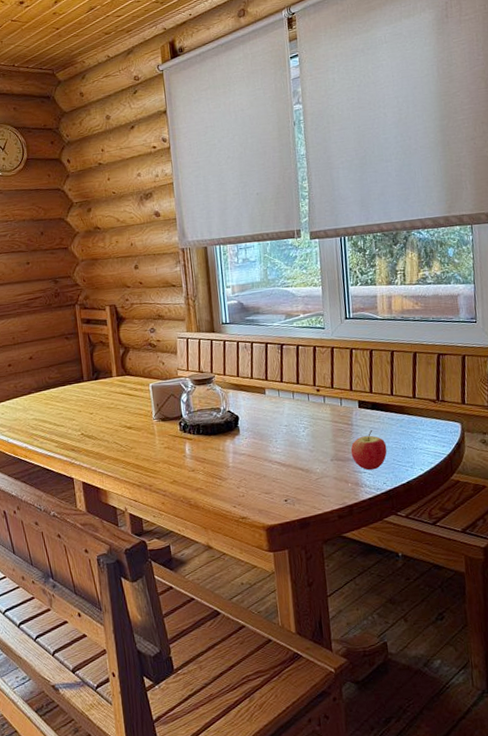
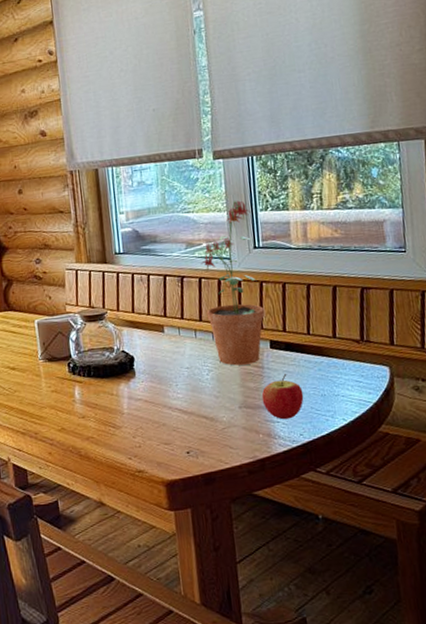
potted plant: none [298,276,354,423] -> present [200,200,265,366]

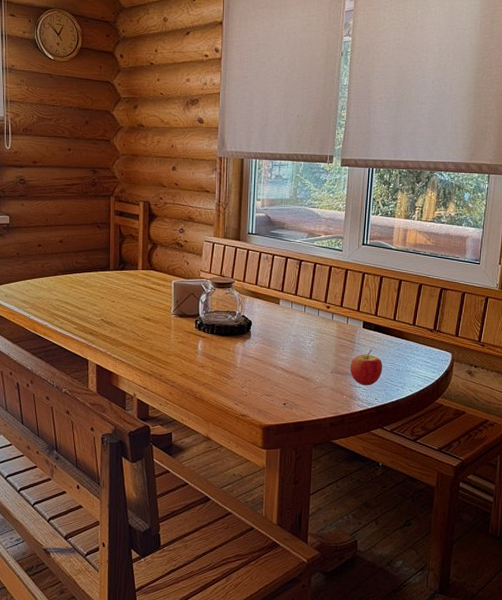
potted plant: present [200,200,265,366] -> none [316,203,364,339]

